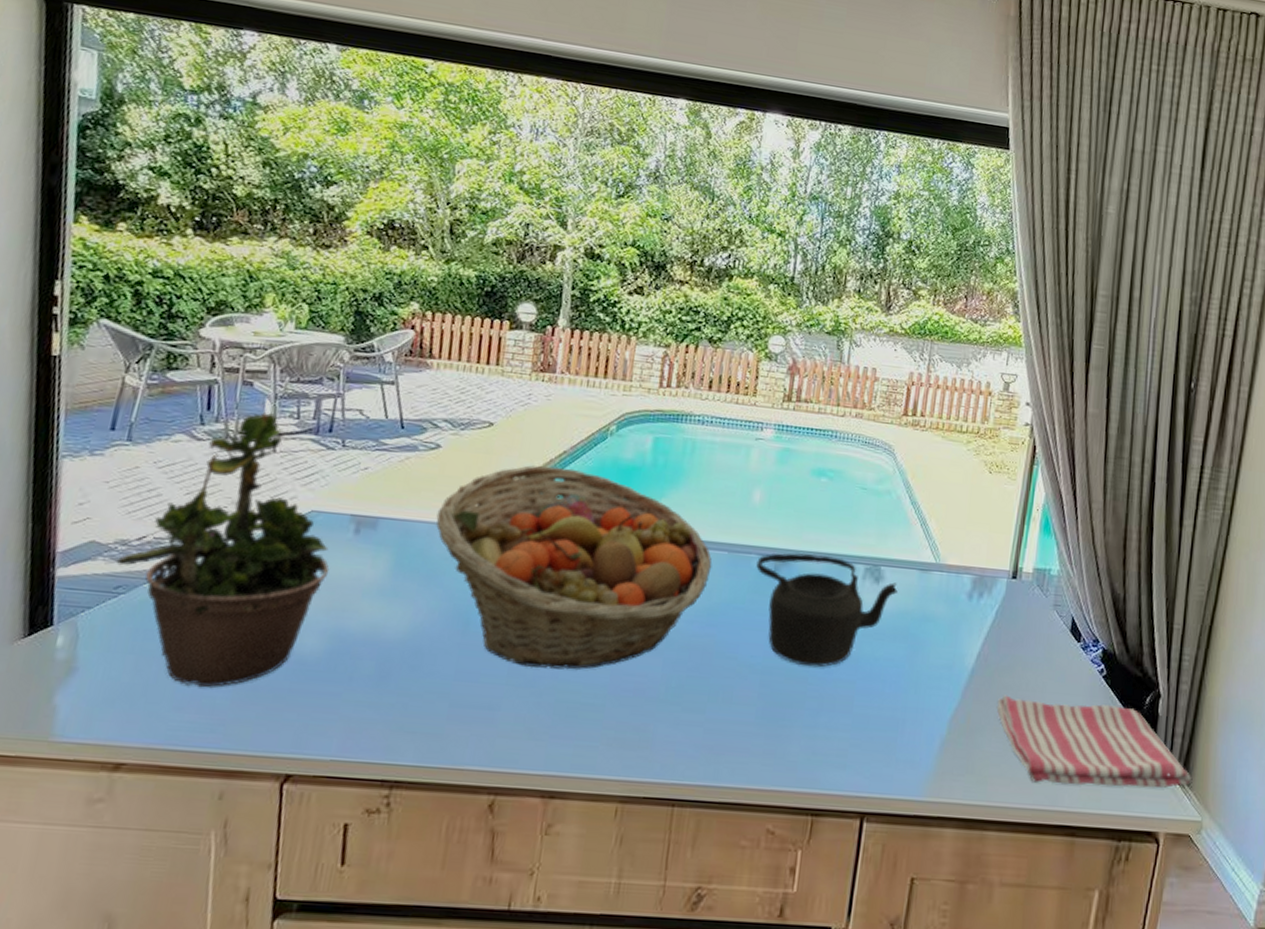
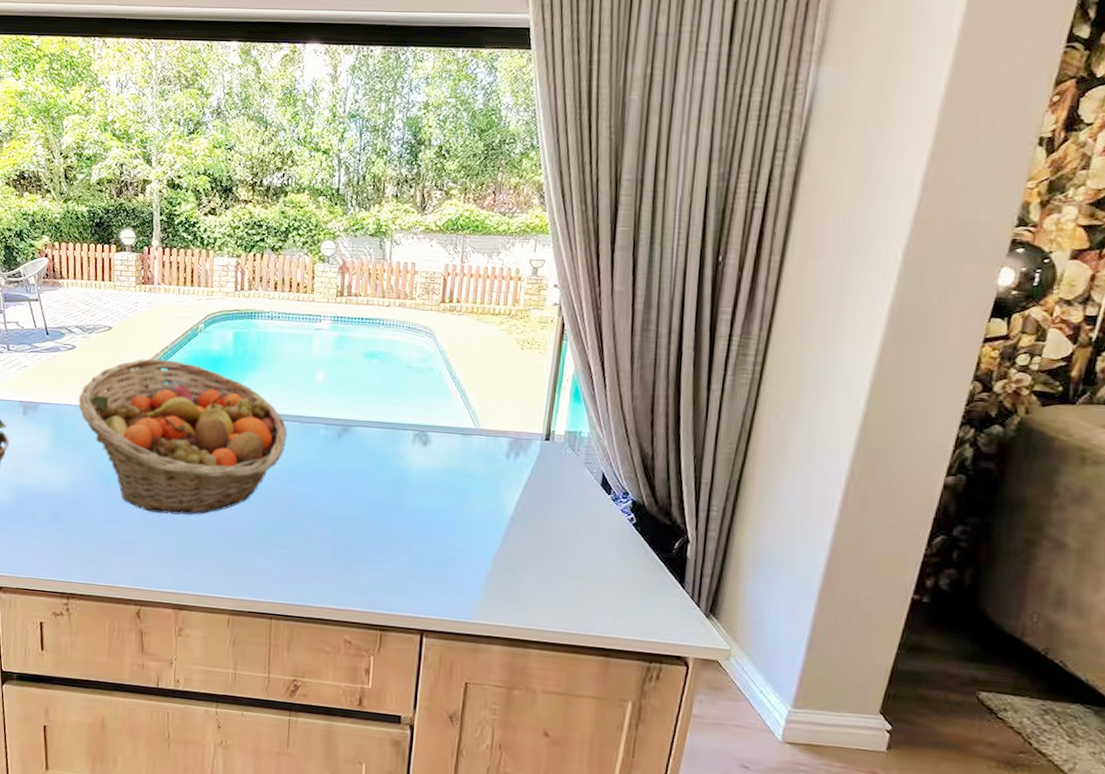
teapot: present [756,553,898,667] -> none [323,422,443,515]
dish towel: present [996,695,1191,788] -> none [534,538,720,620]

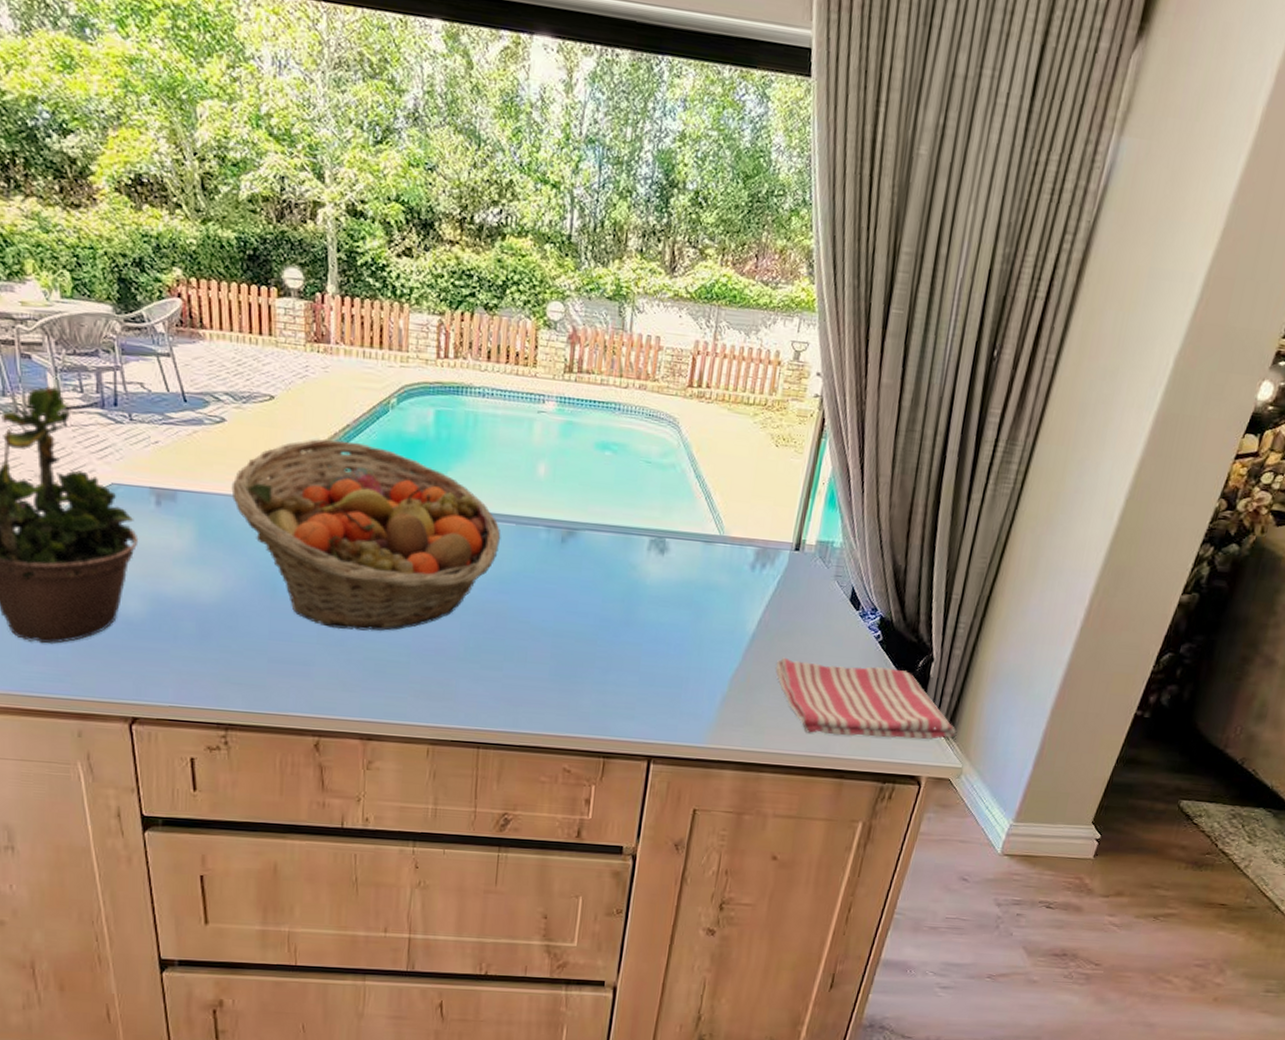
dish towel: none [534,538,720,620] -> present [775,657,956,740]

